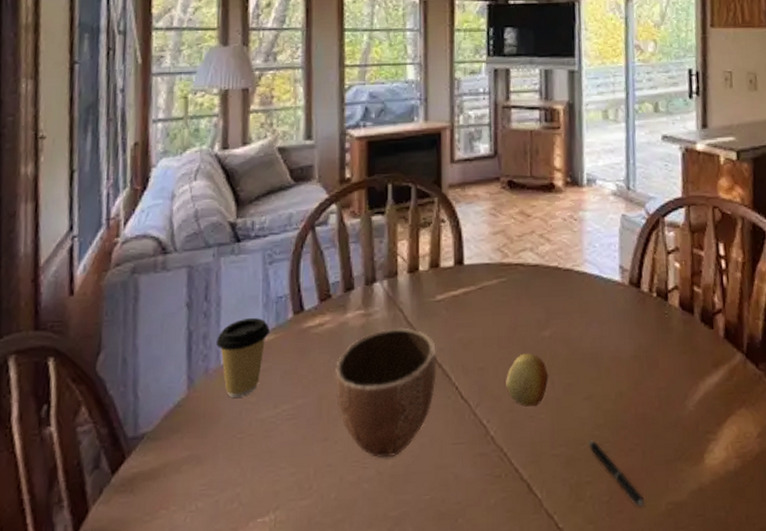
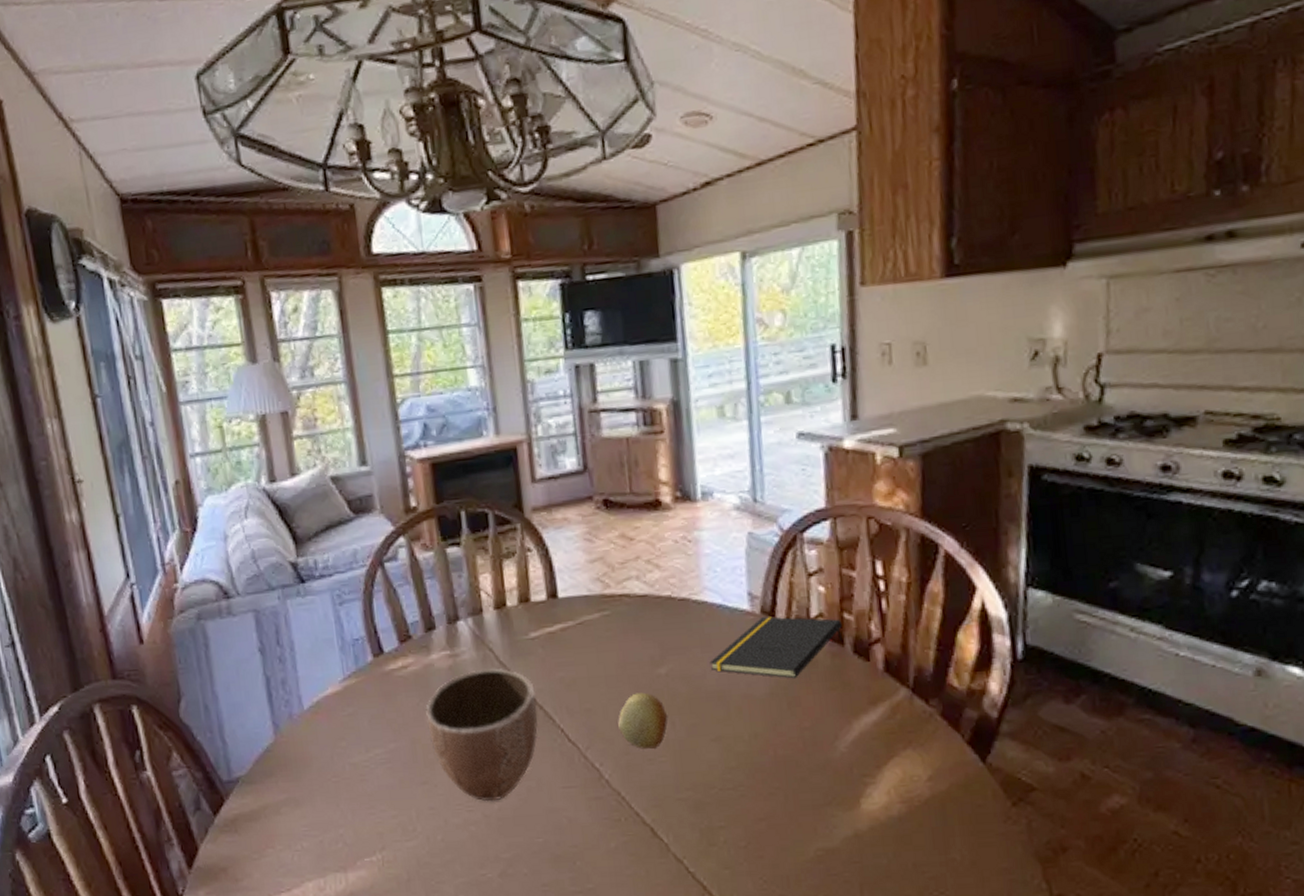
coffee cup: present [216,318,269,398] -> none [296,662,350,742]
notepad: none [586,287,693,343] -> present [709,616,843,679]
pen: present [588,440,644,507] -> none [719,784,788,853]

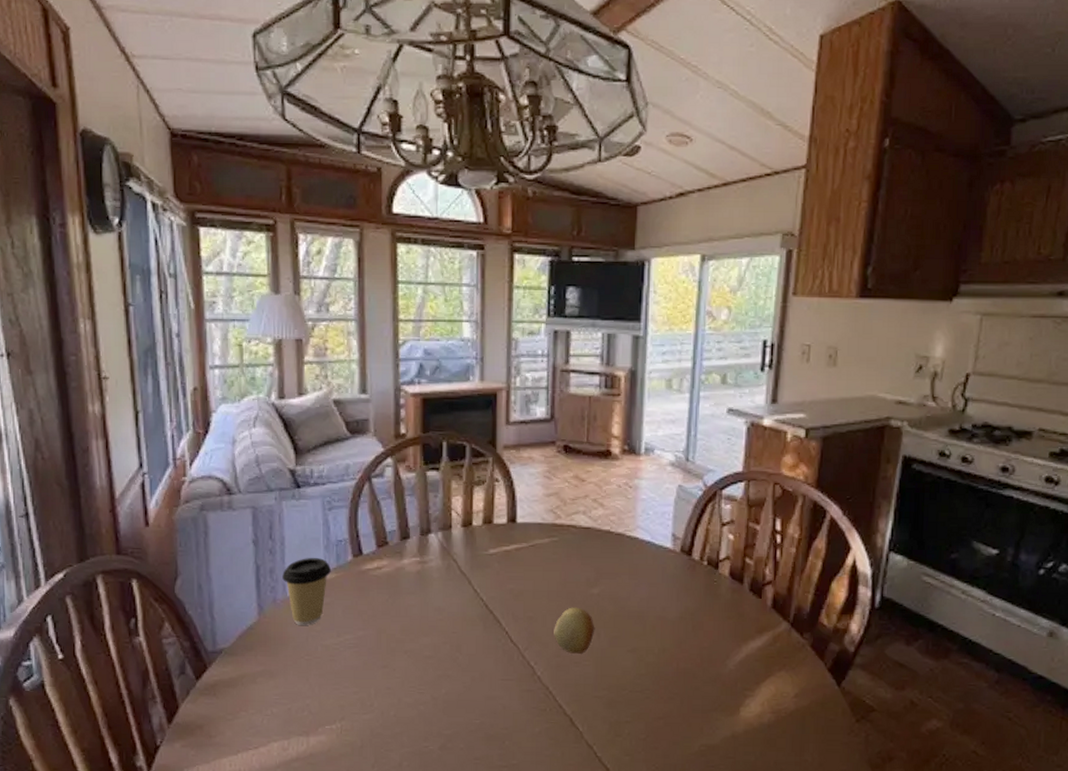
coffee cup: none [296,662,350,742] -> present [282,558,331,625]
decorative bowl: present [426,668,538,802] -> none [393,576,489,687]
notepad: present [709,616,843,679] -> none [634,555,743,607]

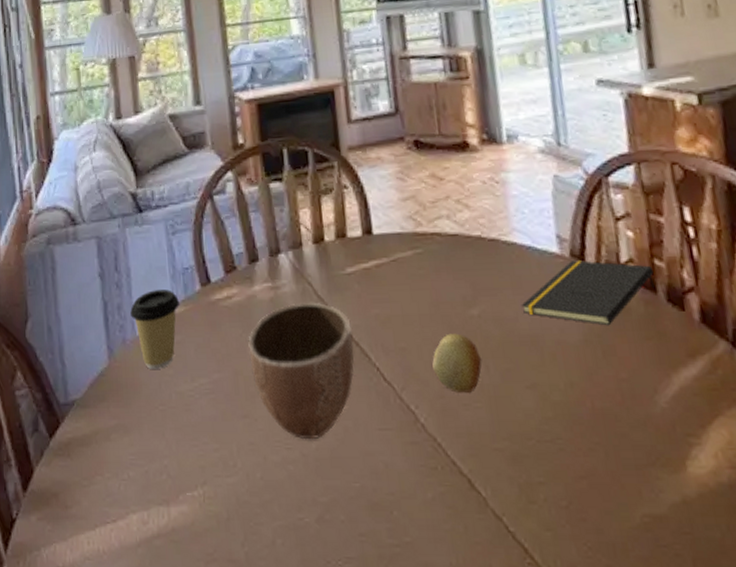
decorative bowl: none [393,576,489,687] -> present [248,302,354,440]
notepad: none [634,555,743,607] -> present [521,260,656,326]

